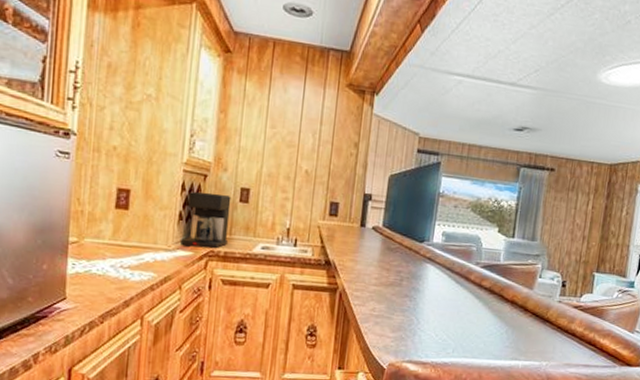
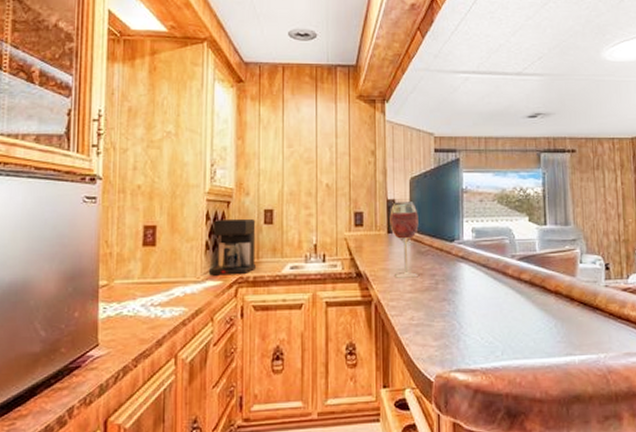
wineglass: none [362,197,393,273] -> present [390,202,419,280]

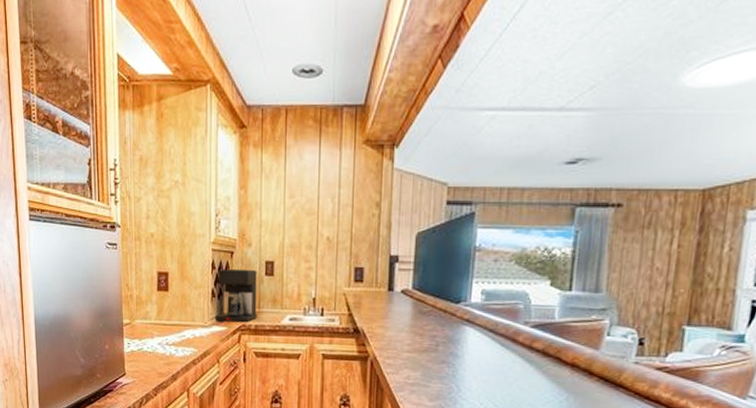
wineglass: present [390,202,419,280] -> none [391,258,423,339]

